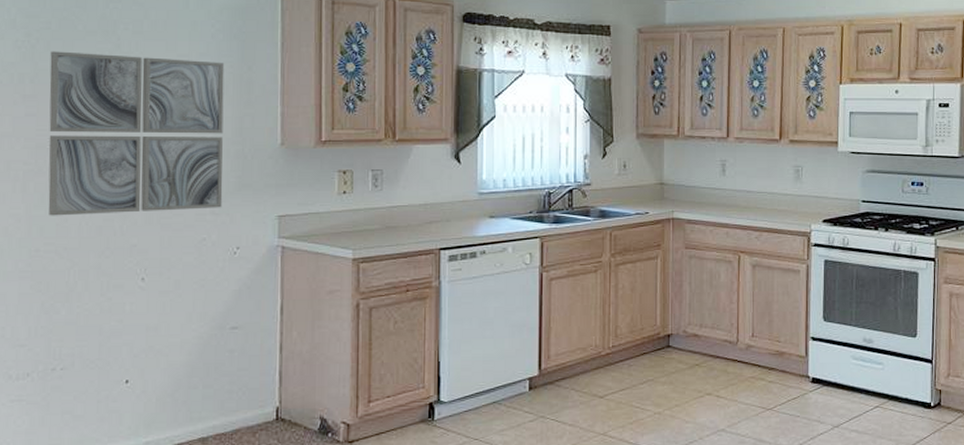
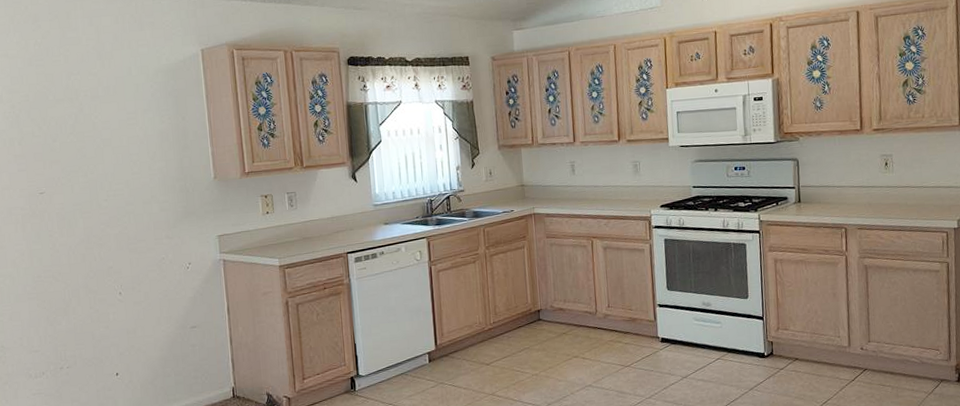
wall art: present [48,51,225,216] -> none [31,115,174,249]

